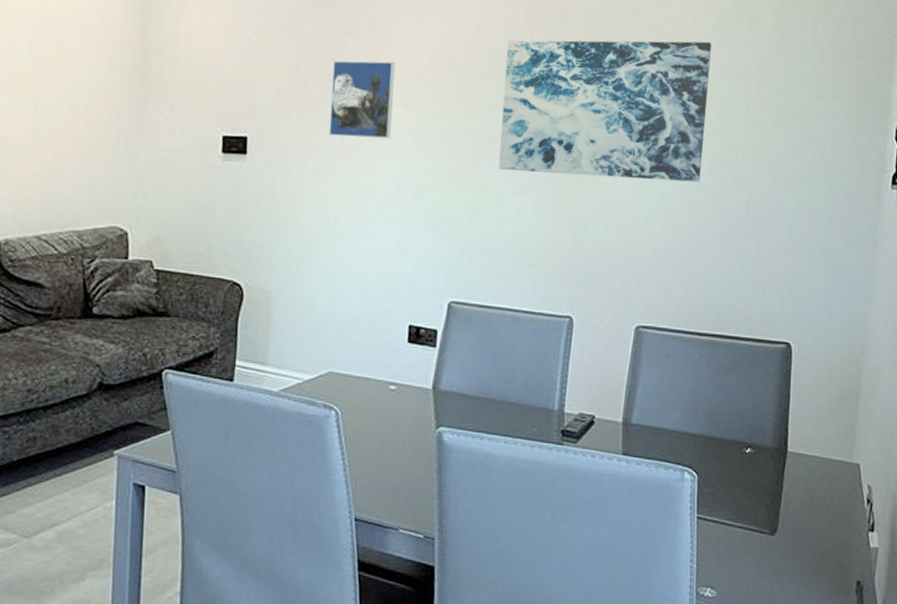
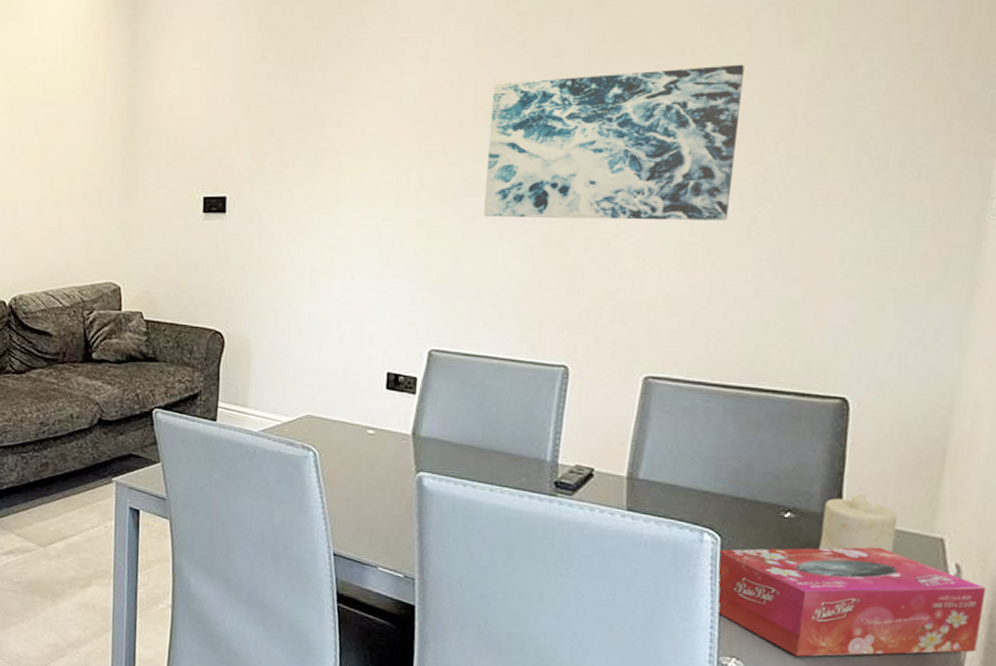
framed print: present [329,60,395,139] -> none [304,115,372,192]
tissue box: none [696,475,889,581] -> present [718,546,987,657]
candle: none [772,428,828,480] -> present [819,493,898,553]

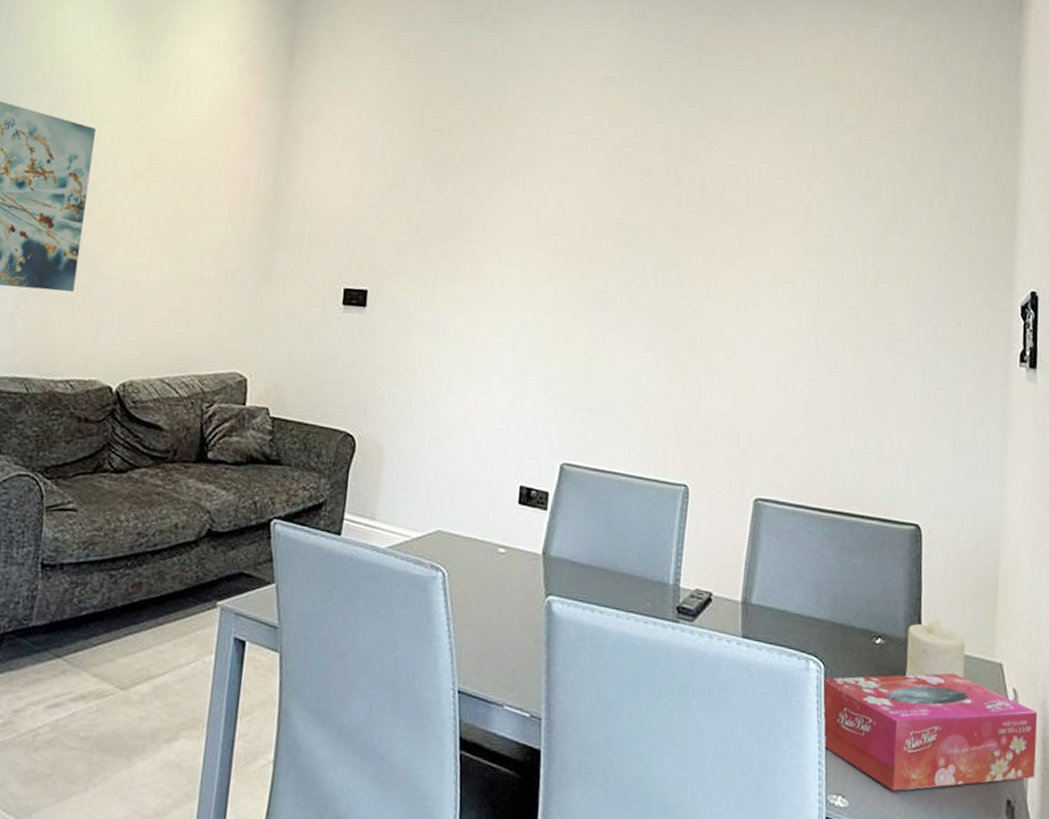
wall art: present [484,64,744,221] -> none [613,205,827,352]

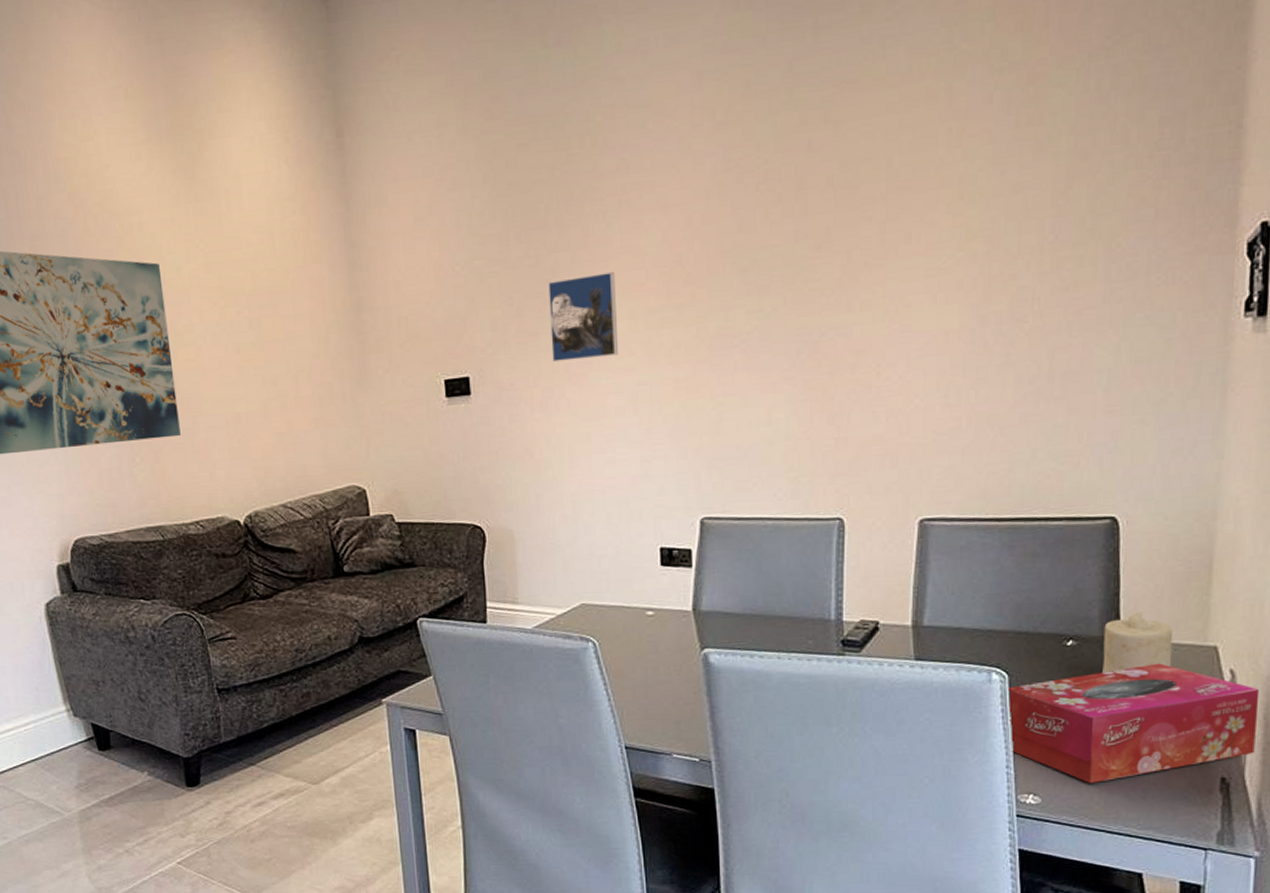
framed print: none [446,220,513,297] -> present [548,271,618,362]

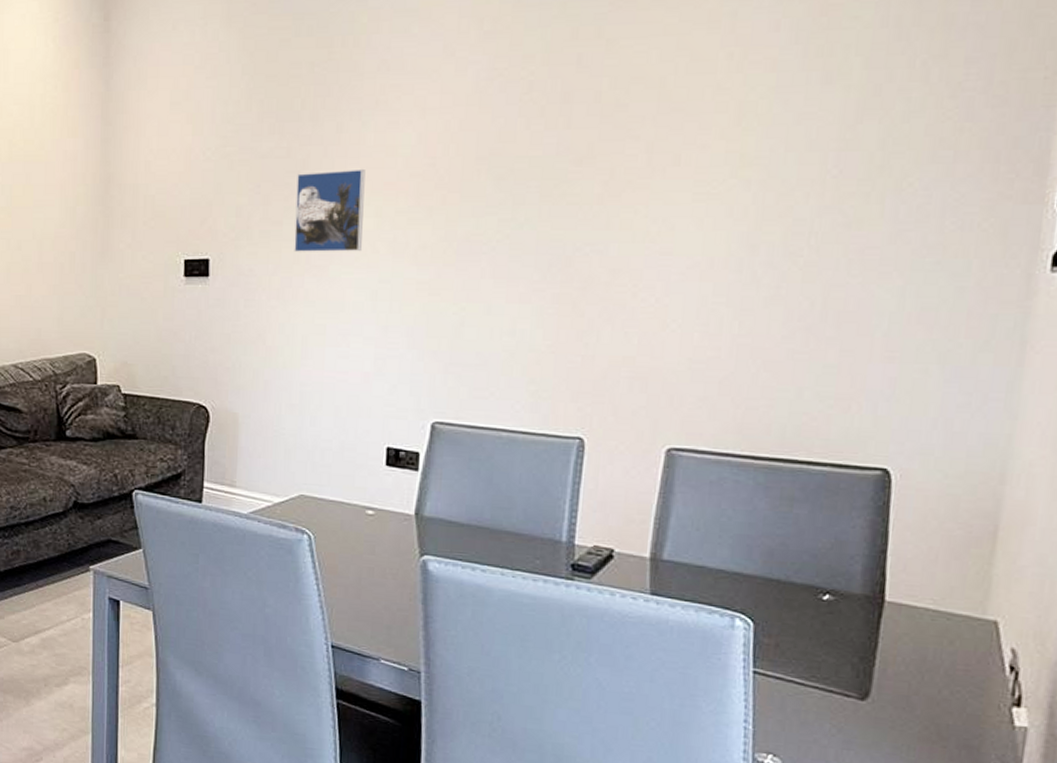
tissue box: present [1007,663,1260,784] -> none [752,631,1046,753]
candle: present [1102,612,1173,673] -> none [861,573,947,637]

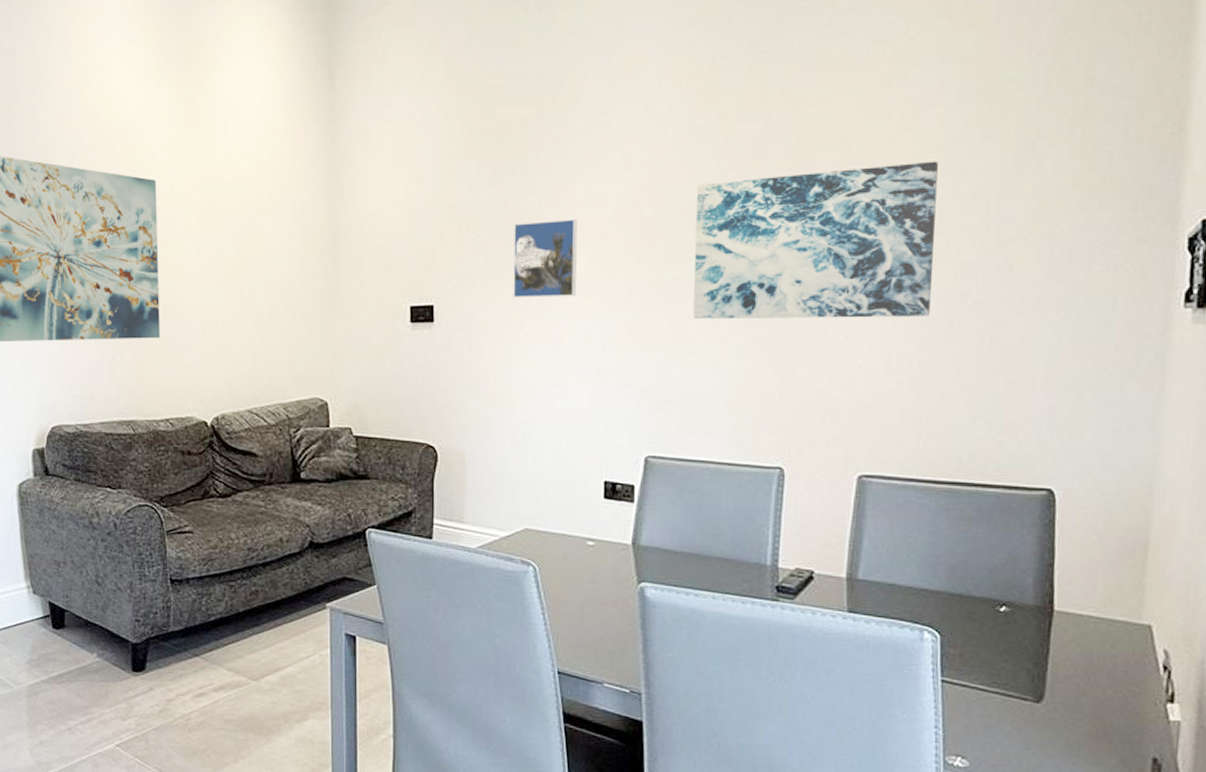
wall art: none [489,108,770,279] -> present [693,161,939,320]

